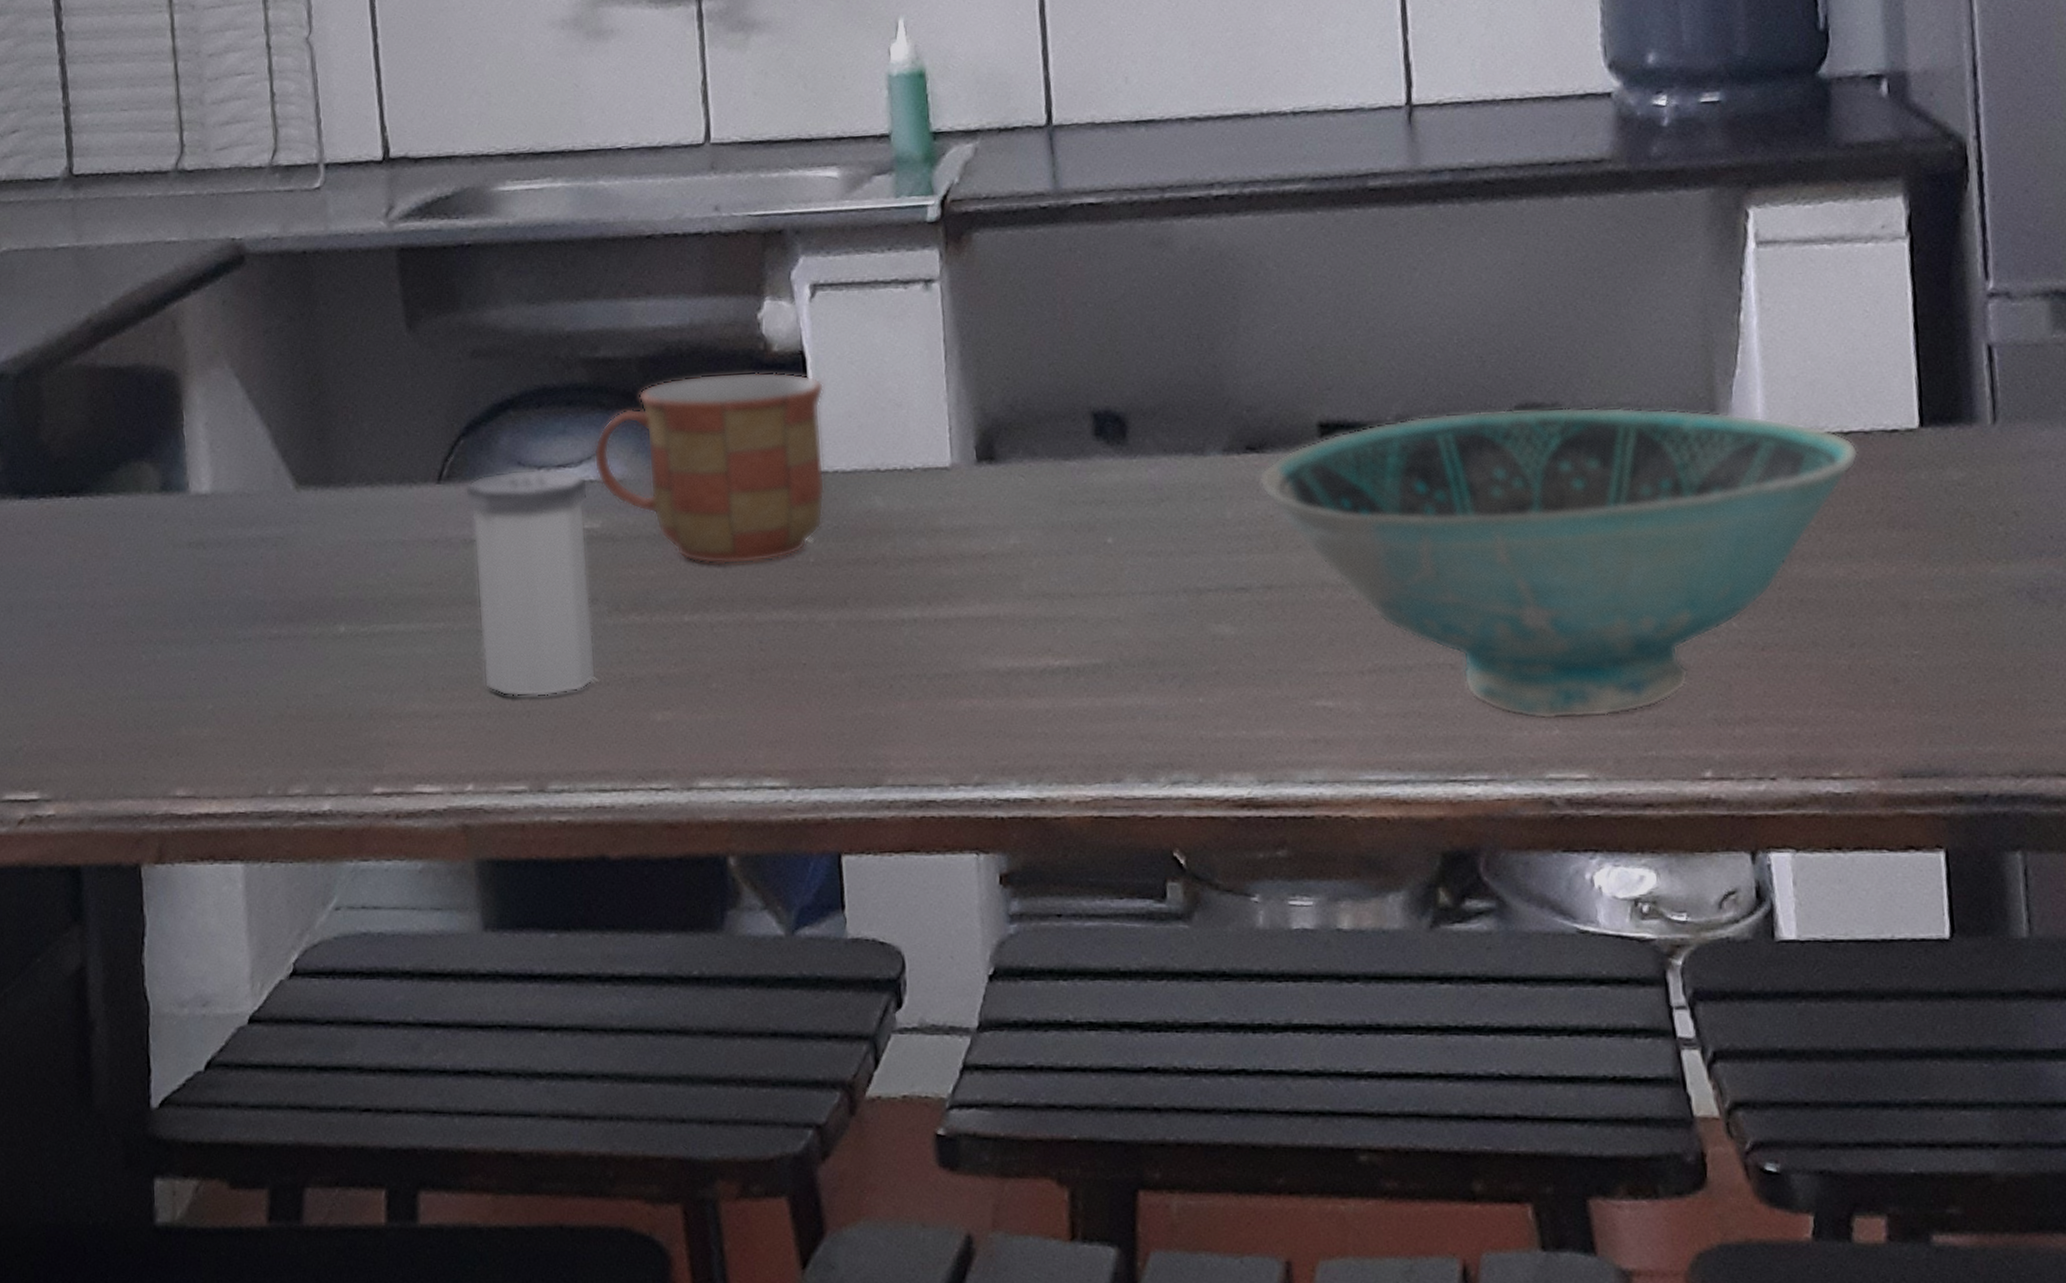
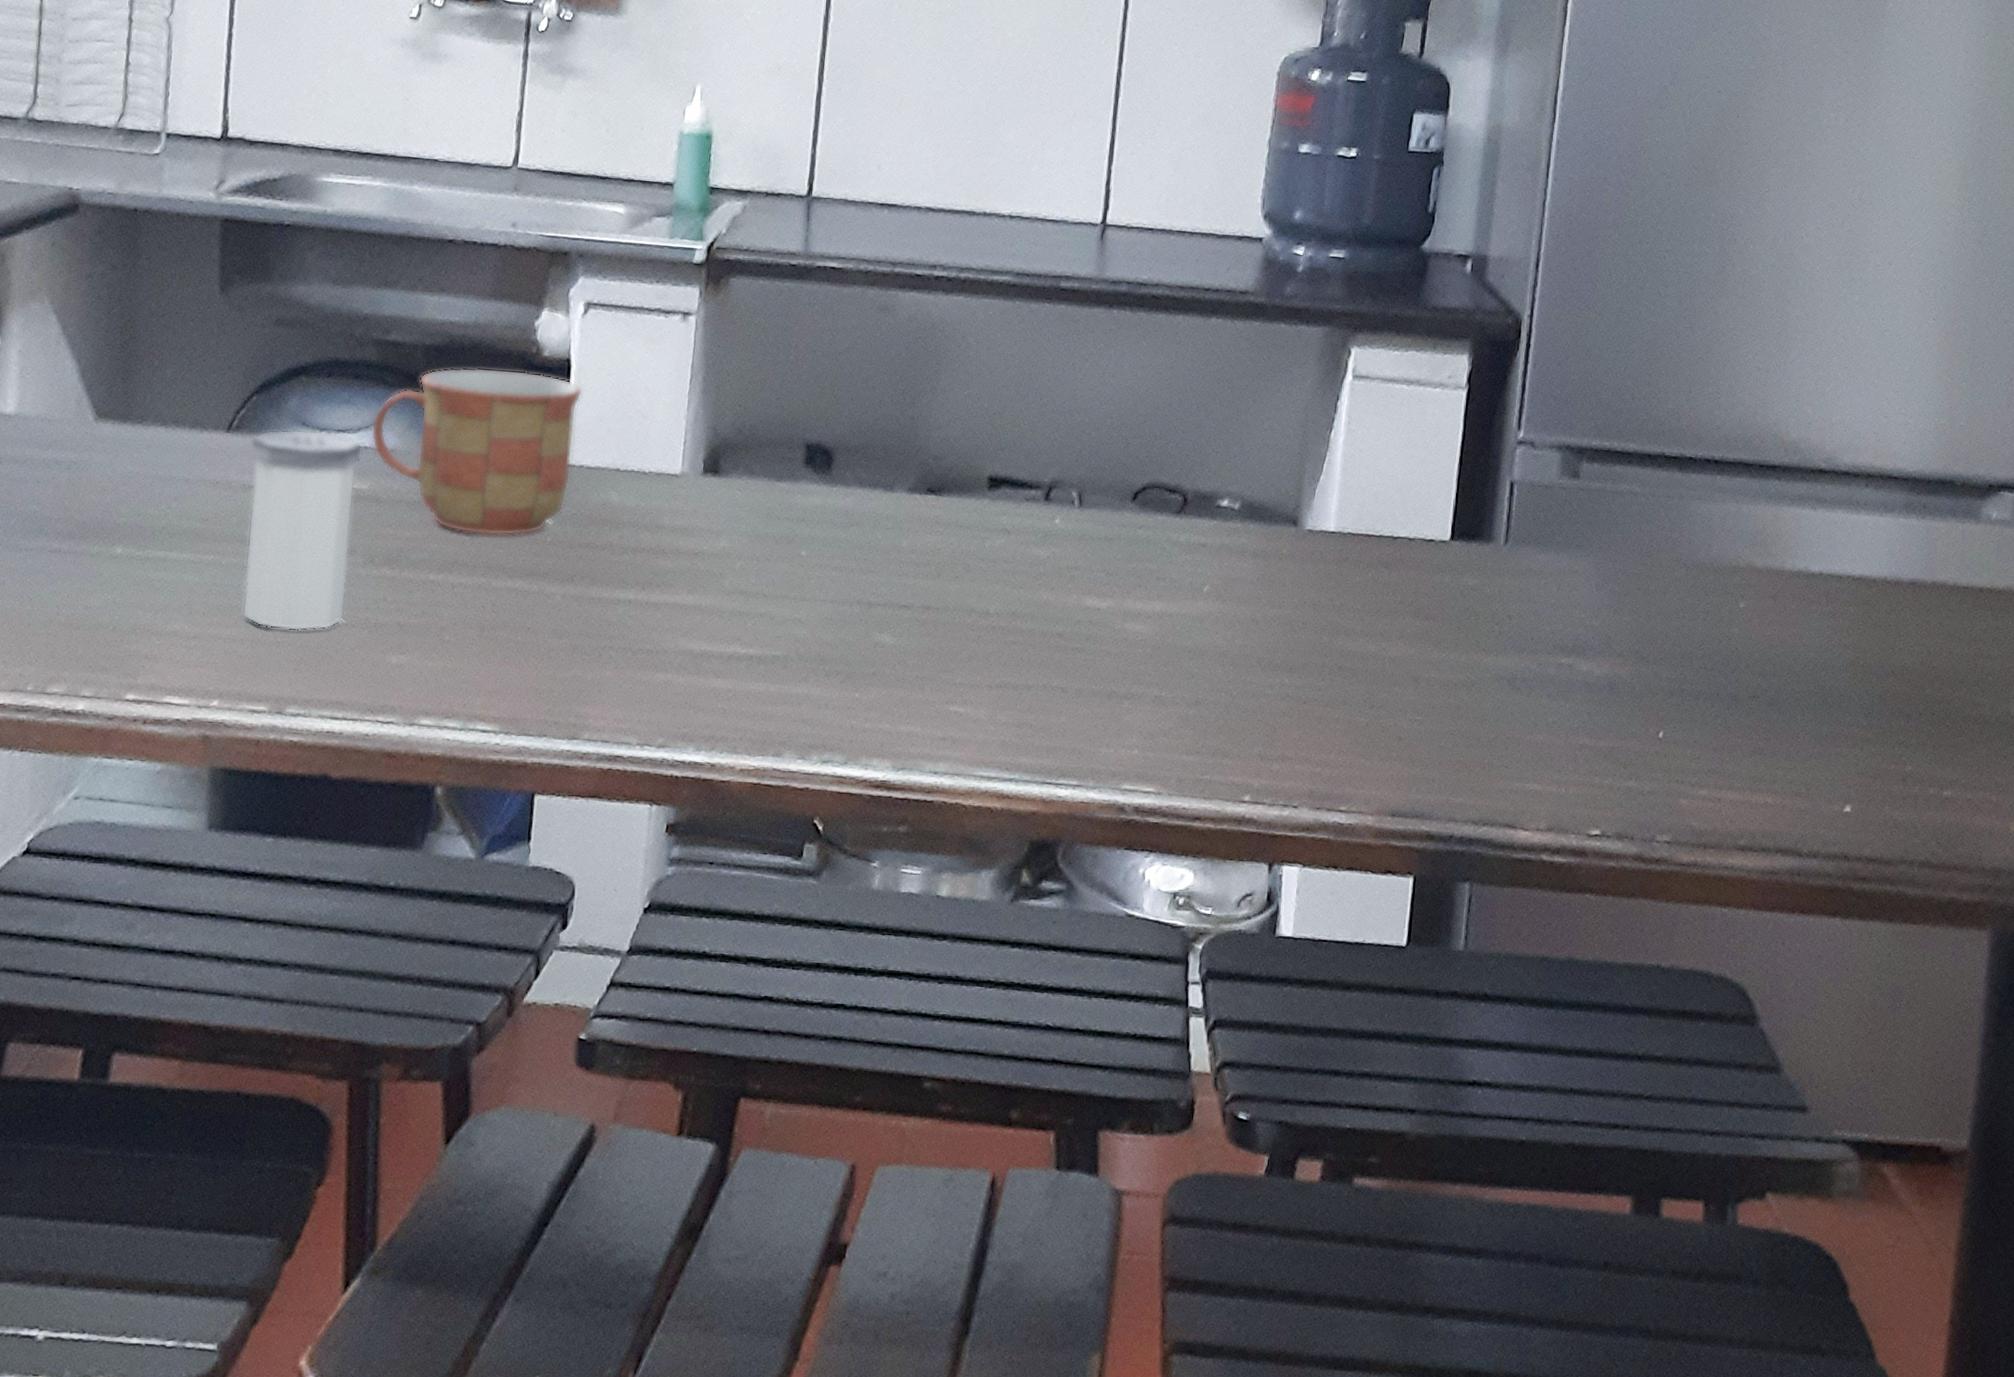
bowl: present [1259,406,1859,720] -> none [934,481,1402,744]

